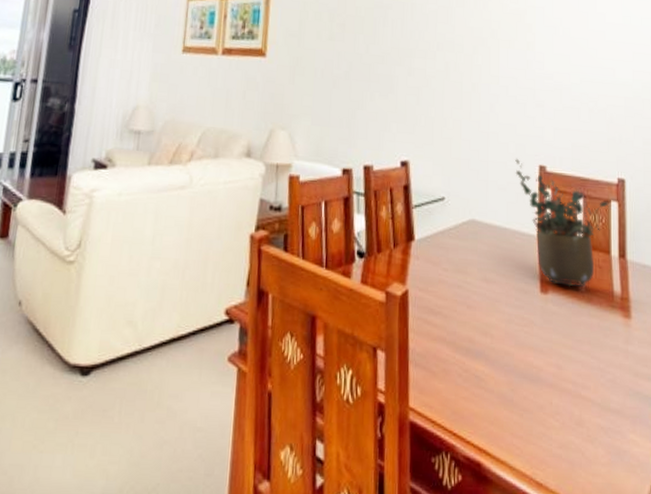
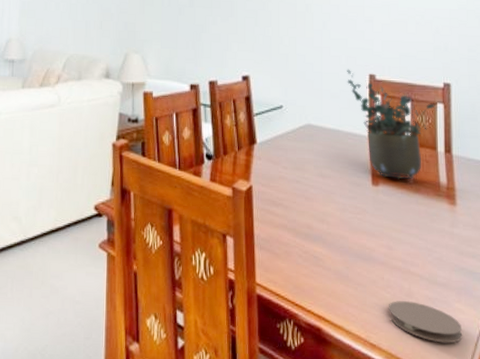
coaster: none [556,430,638,482] -> present [388,301,463,344]

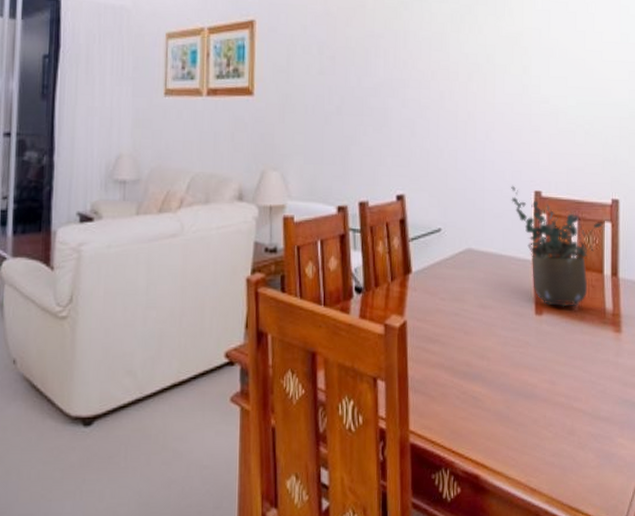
coaster: present [388,301,463,344] -> none [549,439,624,482]

